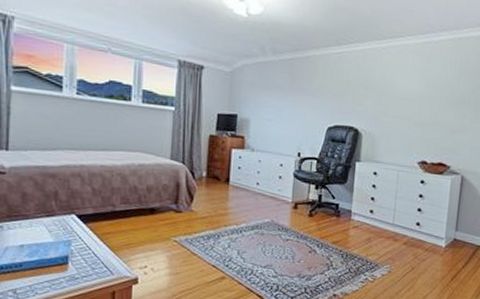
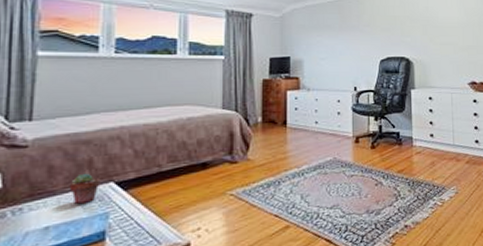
potted succulent: none [39,203,64,230] -> present [69,173,101,204]

